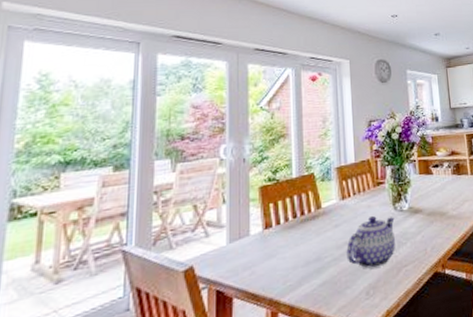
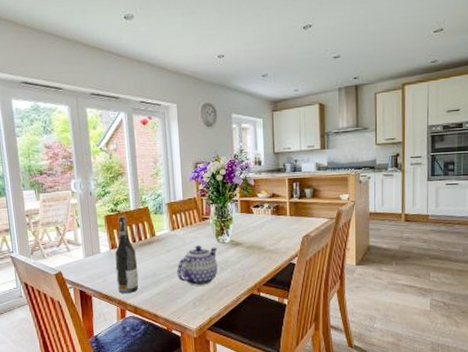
wine bottle: none [268,184,298,290] -> present [114,215,139,294]

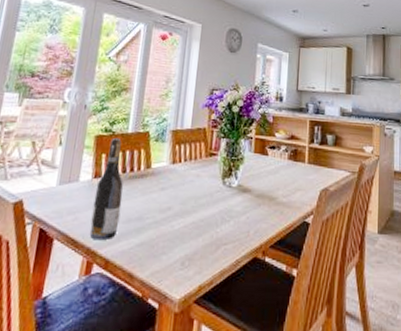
teapot: present [176,245,218,286] -> none [167,185,222,240]

